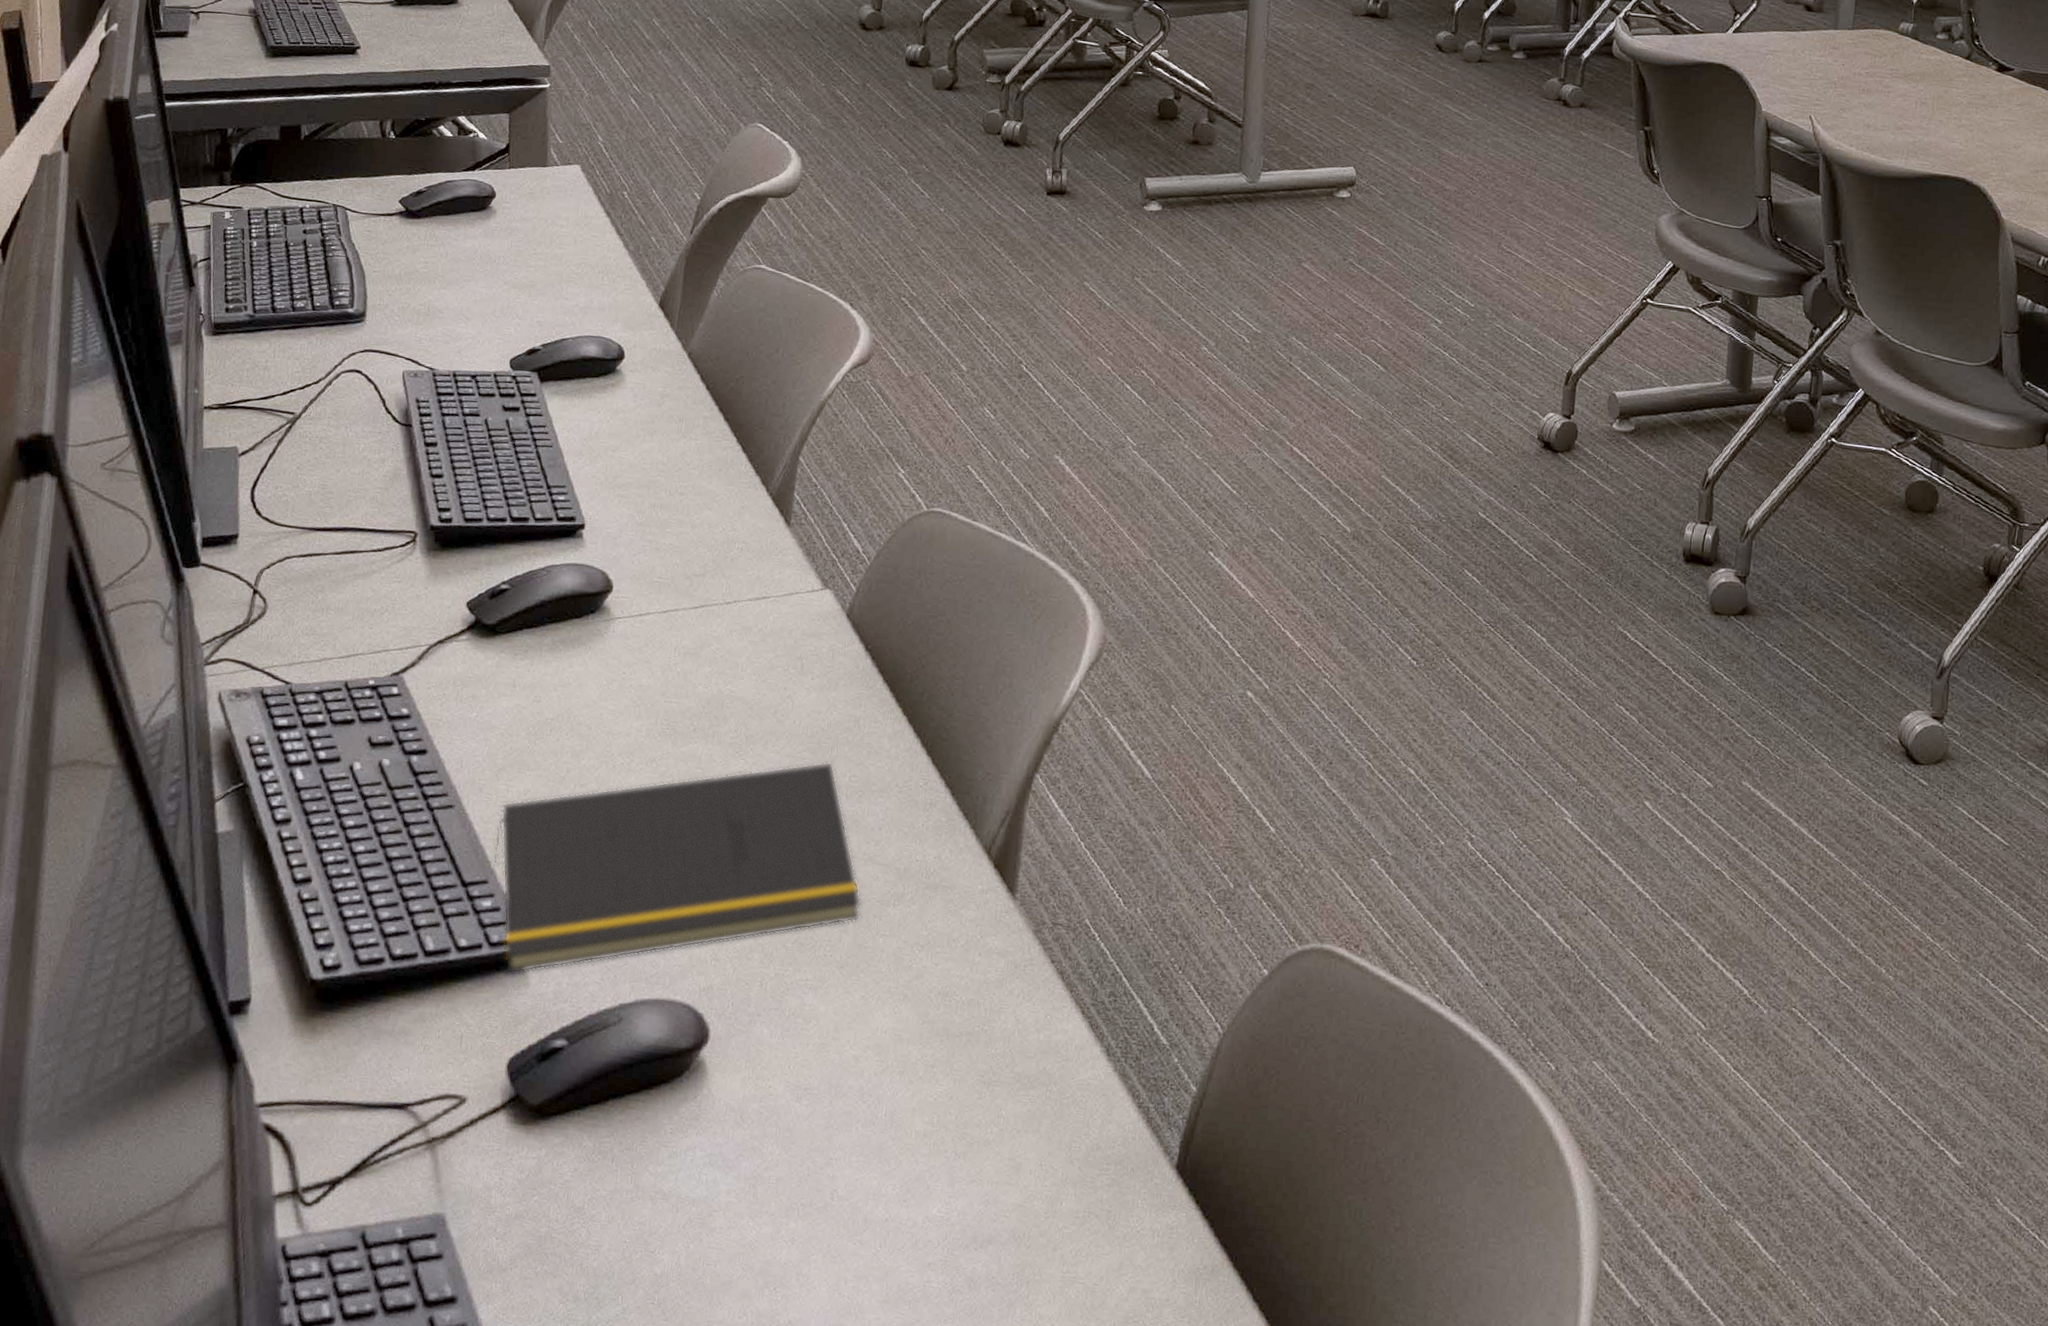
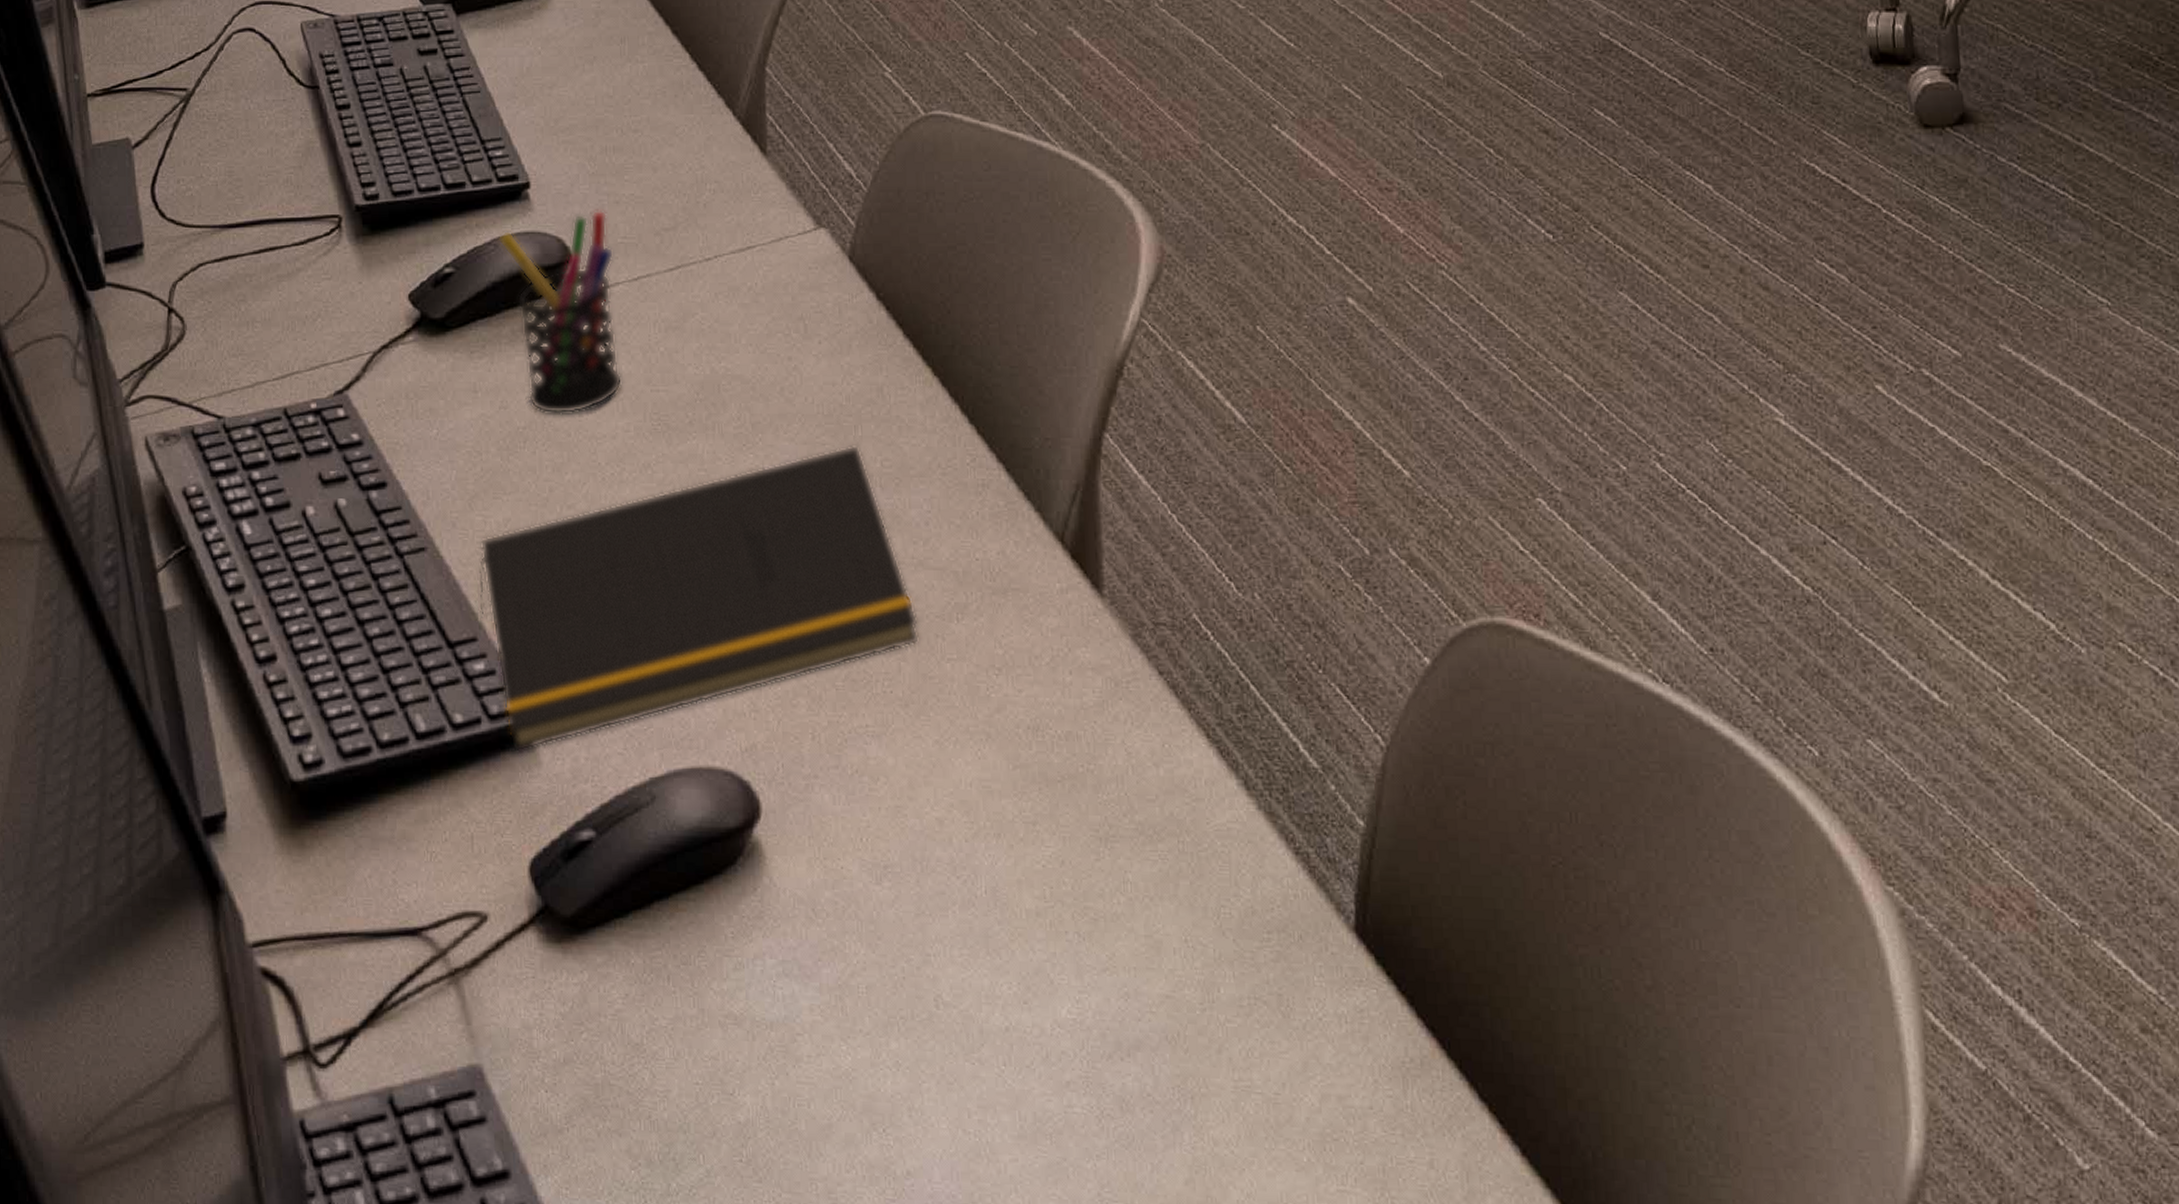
pen holder: none [551,552,650,713] -> present [499,209,623,414]

